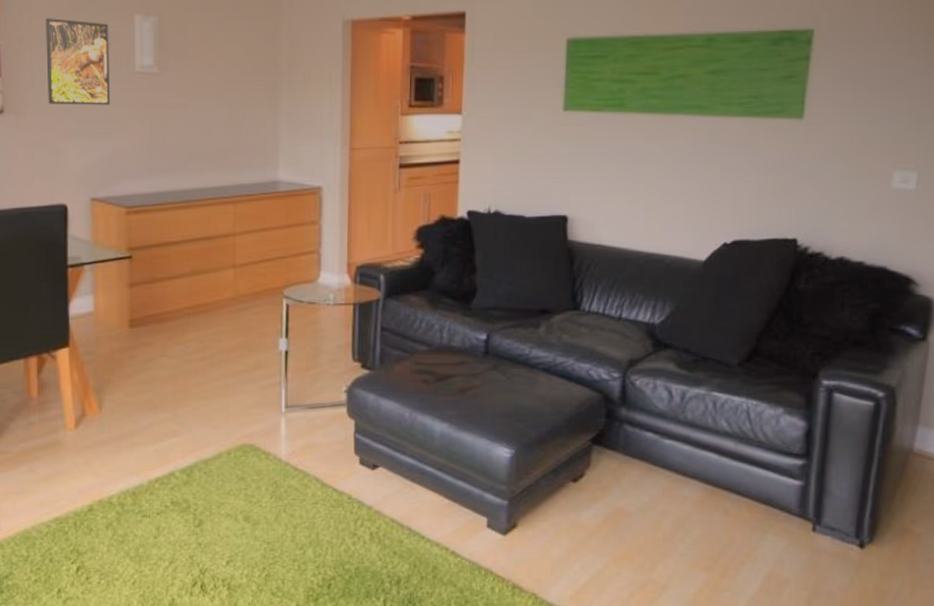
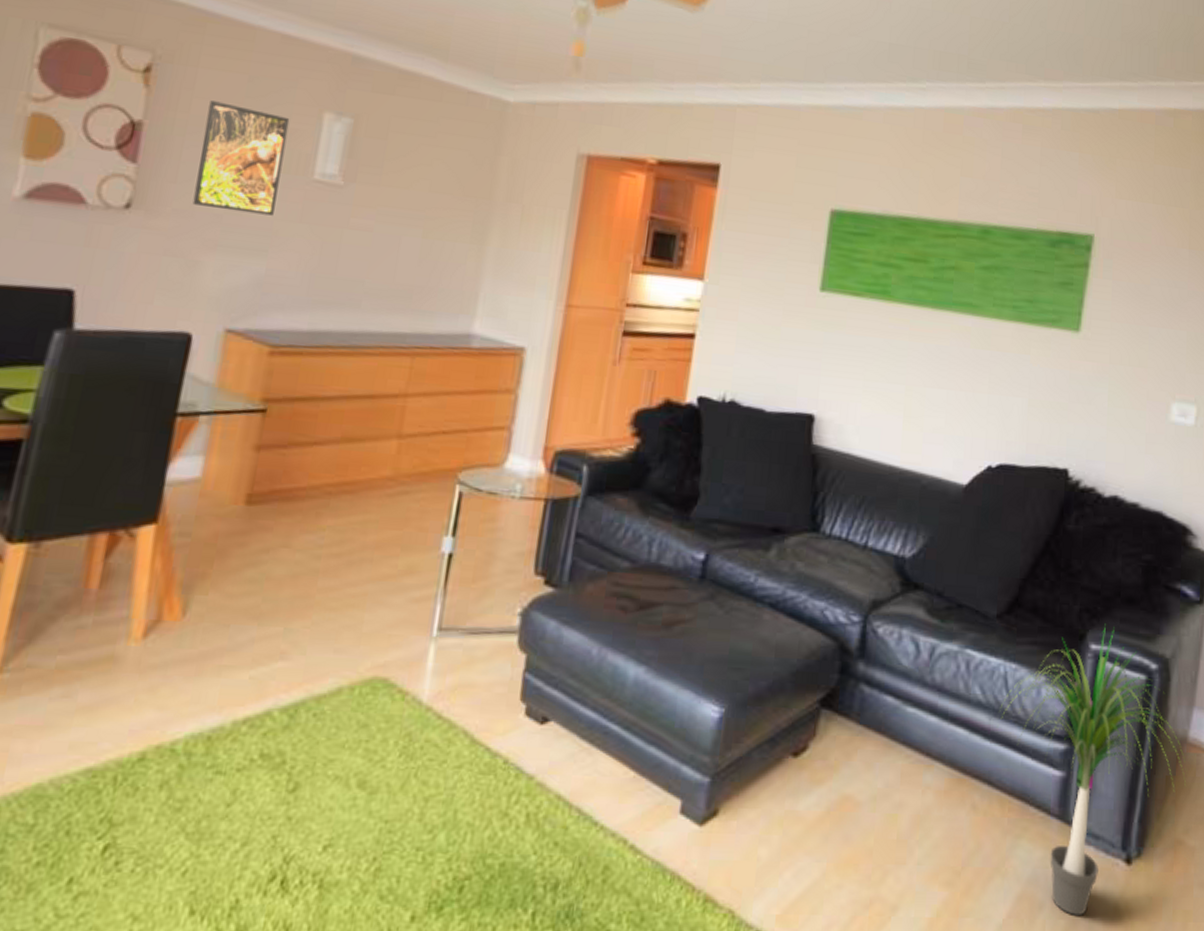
potted plant: none [743,365,912,589] -> present [997,627,1186,917]

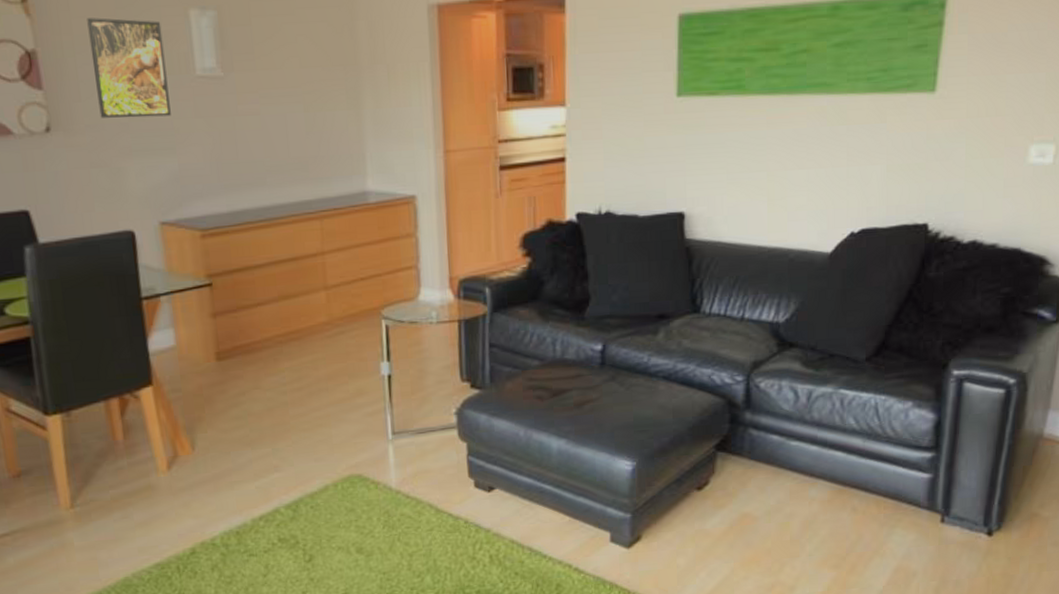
potted plant: present [997,627,1186,917] -> none [871,354,1042,578]

